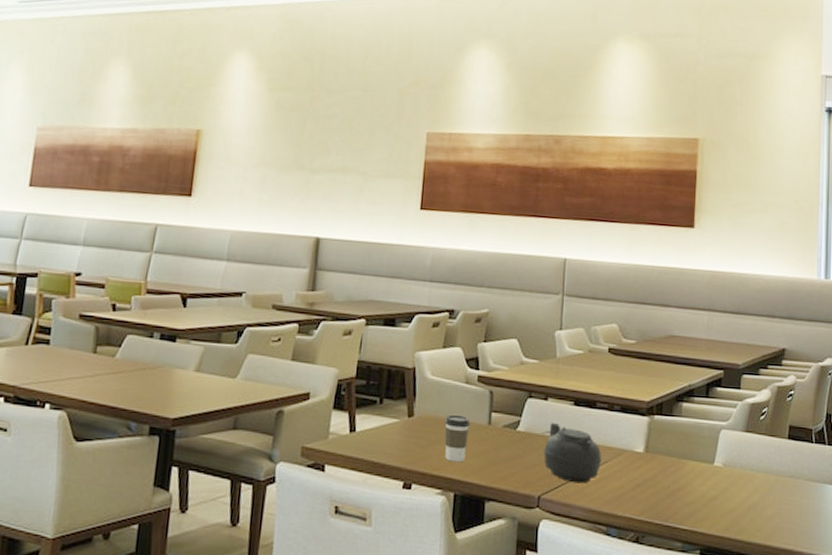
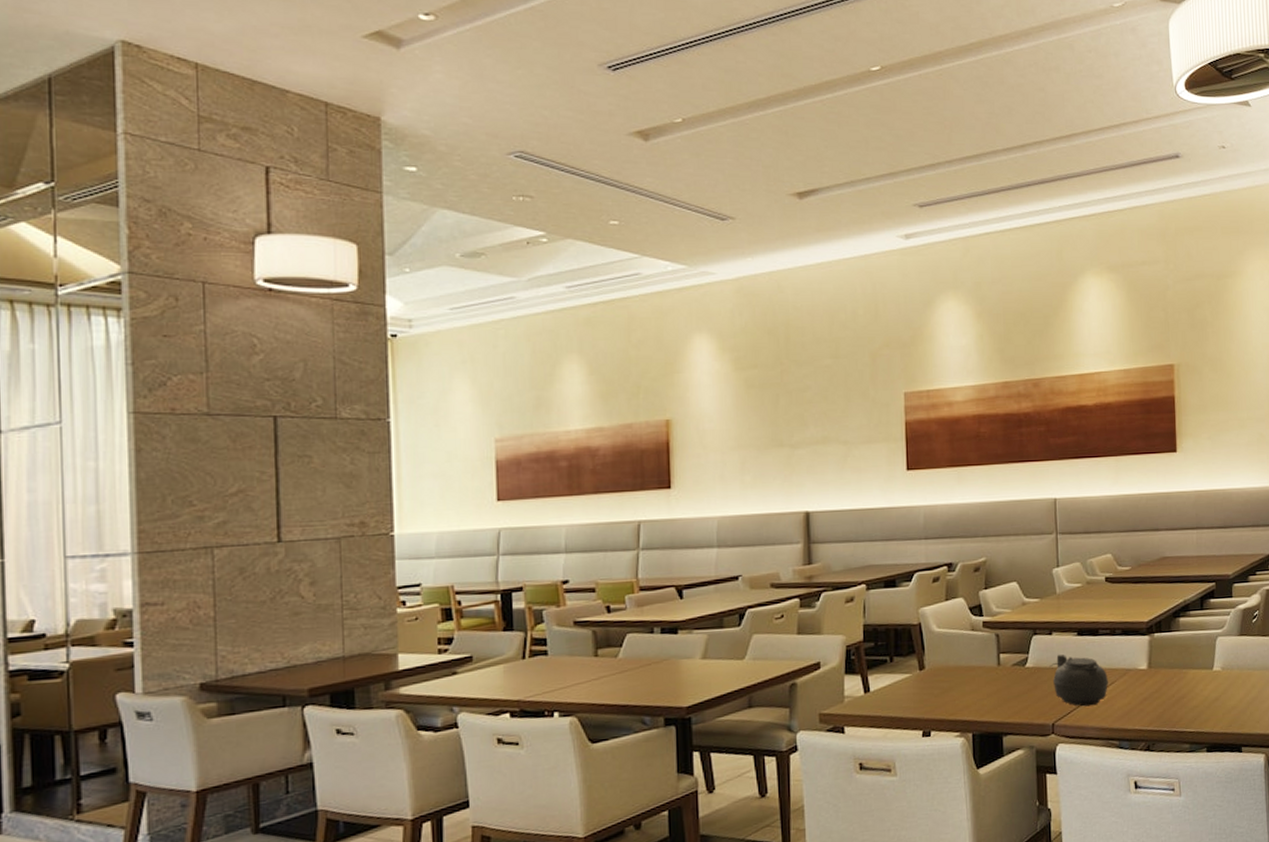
coffee cup: present [444,414,470,463] -> none [955,661,980,706]

